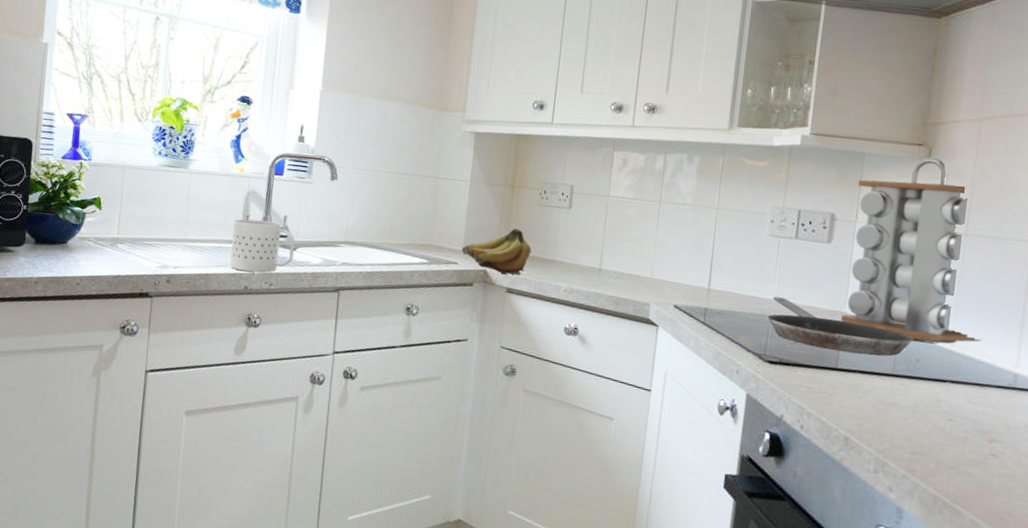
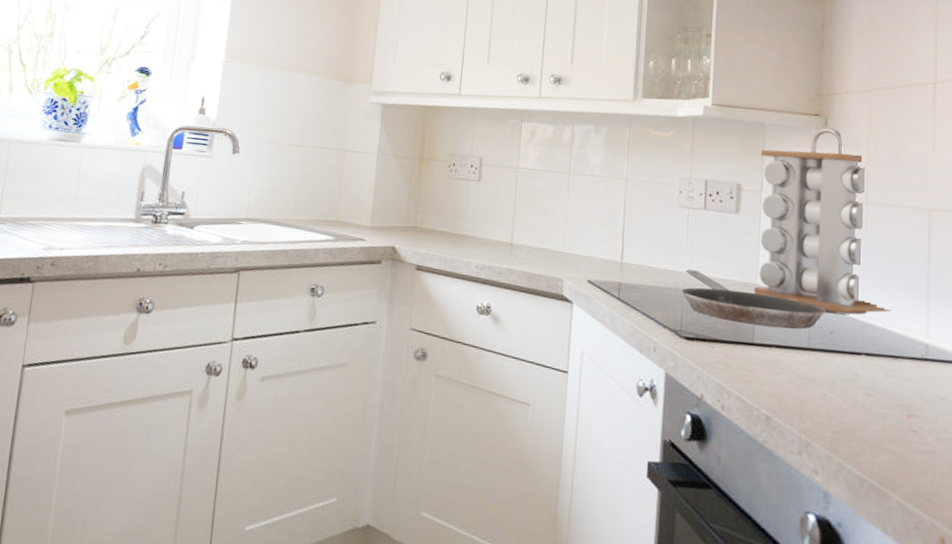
mug: present [229,219,295,273] -> none [121,195,193,253]
fruit: present [461,228,532,275] -> none [369,202,441,251]

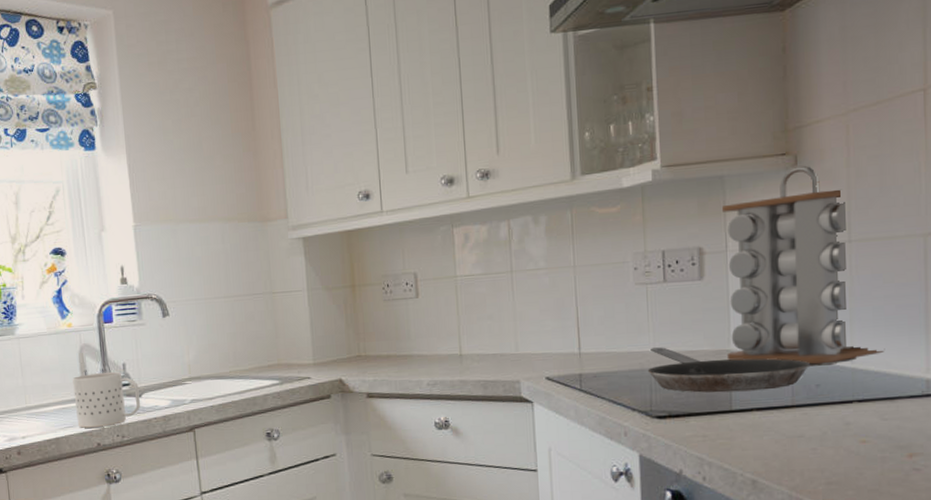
mug: none [121,195,193,253] -> present [71,371,141,428]

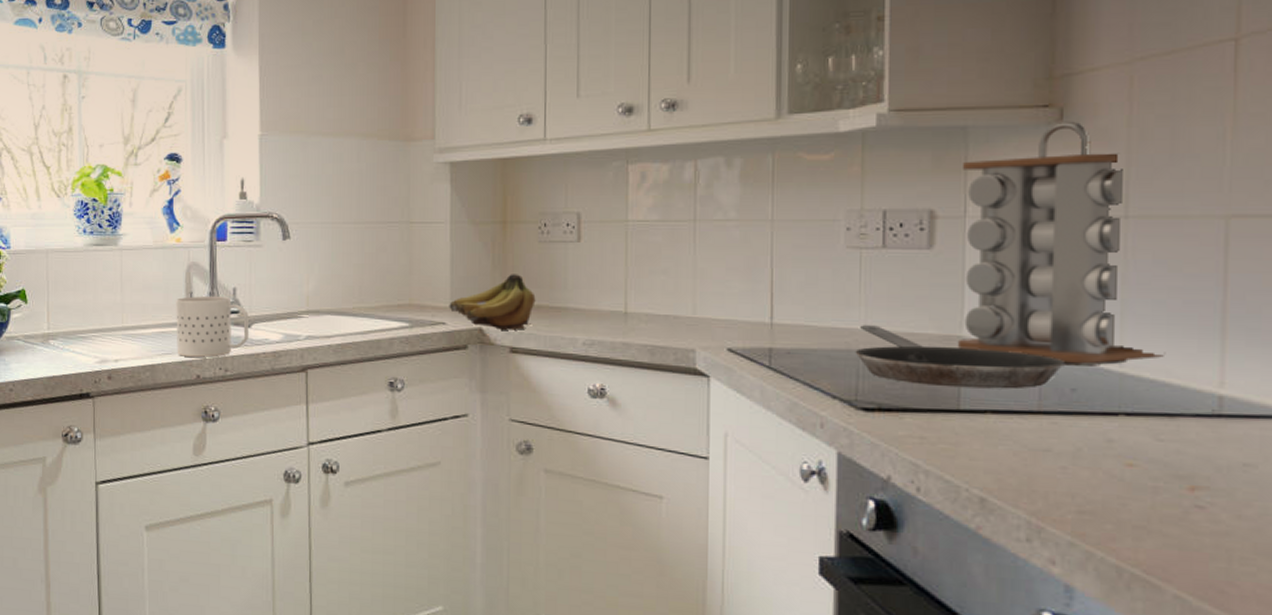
fruit: none [312,330,385,379] -> present [449,274,536,330]

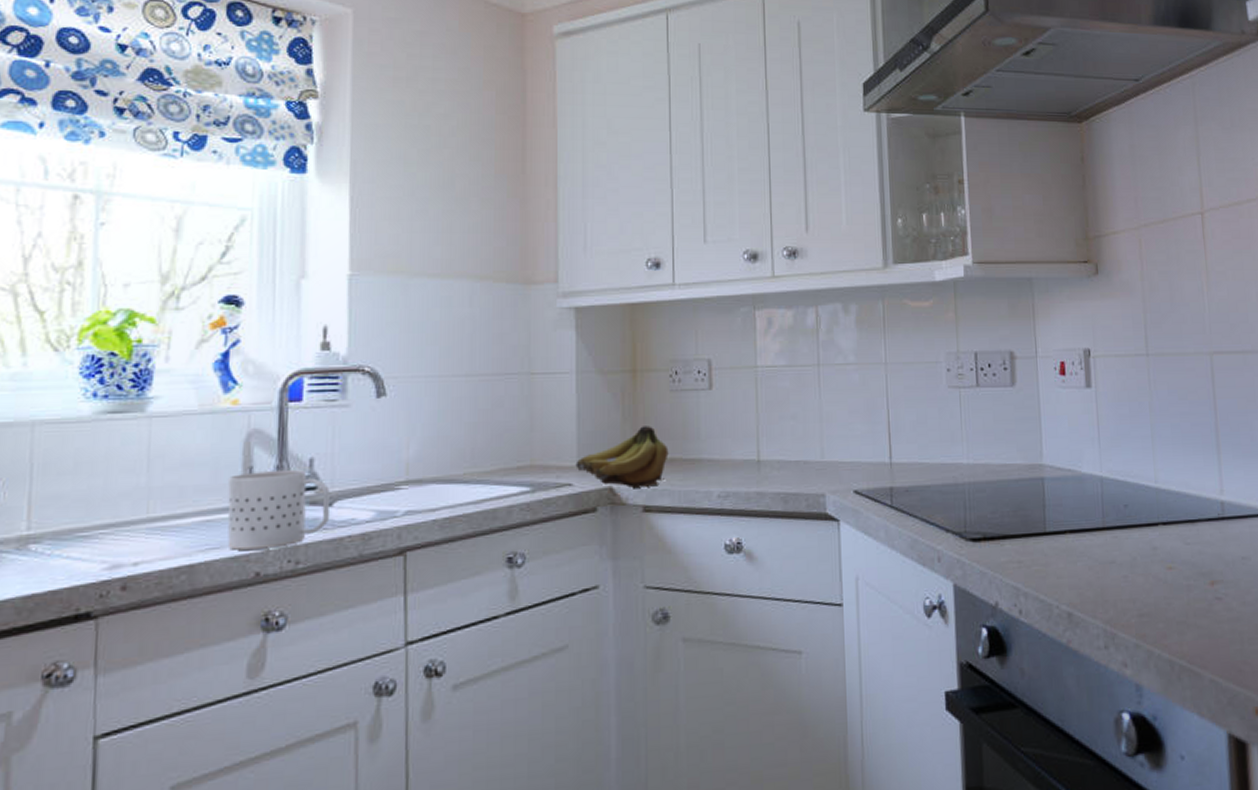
frying pan: present [855,325,1064,389] -> none [961,459,1118,513]
spice rack: present [958,122,1166,365] -> none [1030,276,1184,483]

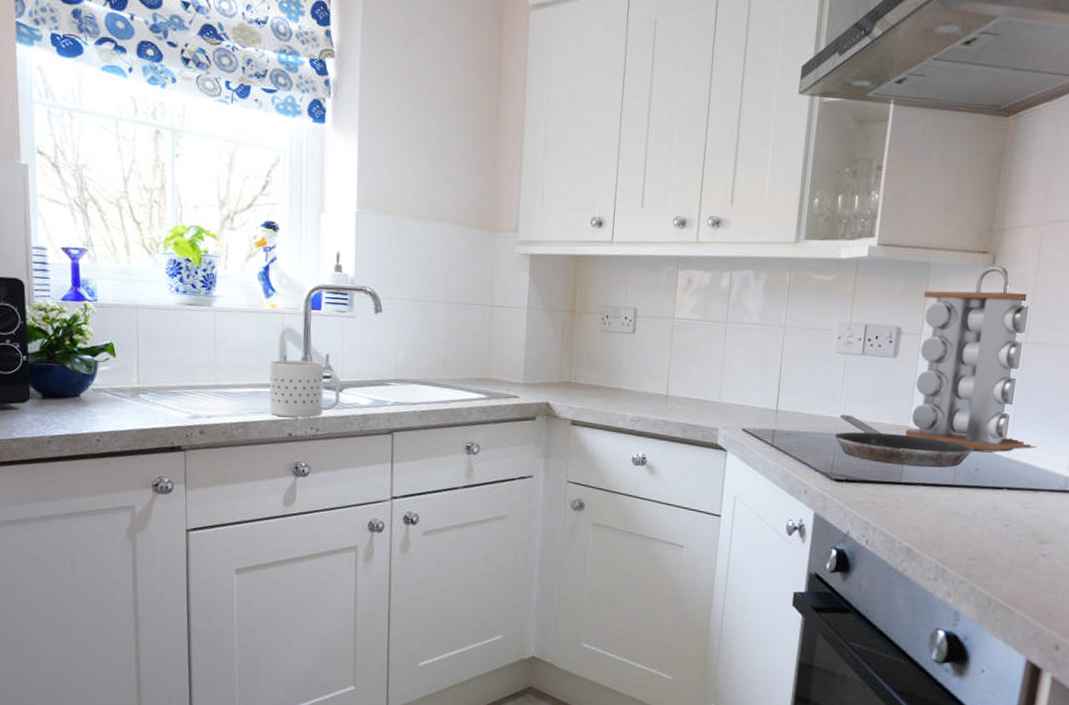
fruit: present [575,426,669,488] -> none [522,357,595,406]
frying pan: none [961,459,1118,513] -> present [834,415,974,468]
spice rack: none [1030,276,1184,483] -> present [906,266,1038,453]

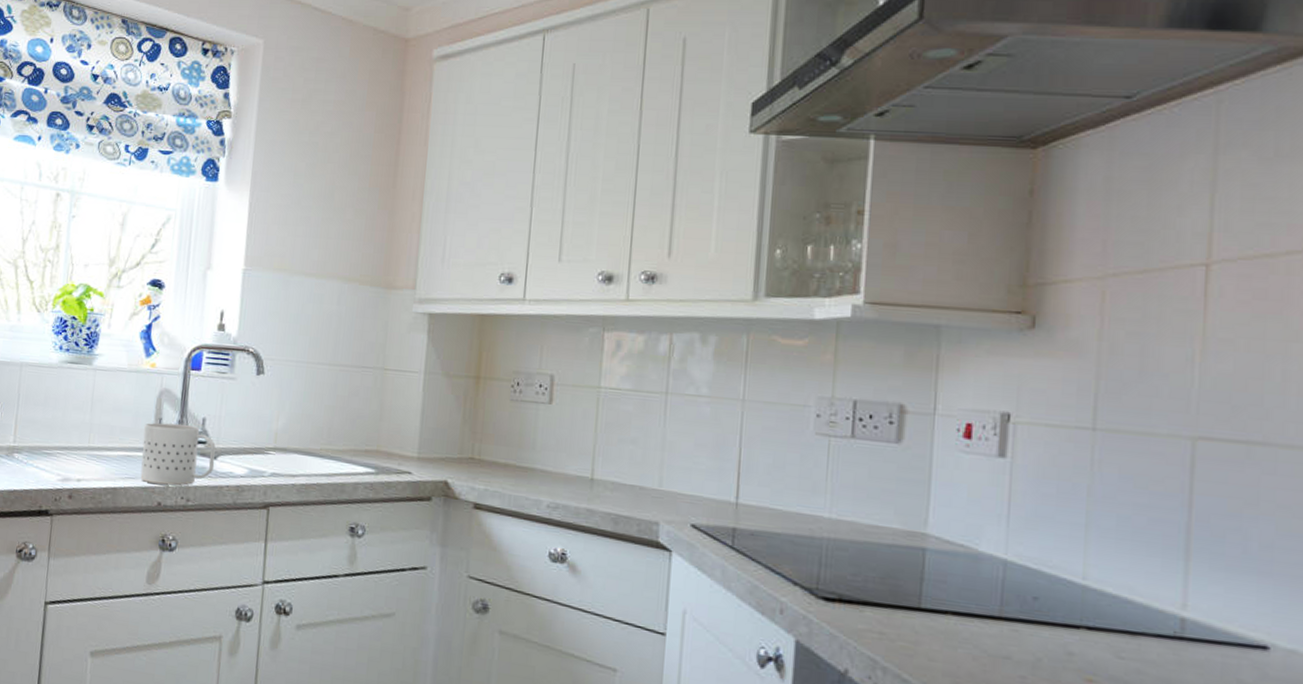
frying pan: present [834,415,974,468] -> none [818,513,1028,593]
spice rack: present [906,266,1038,453] -> none [922,330,1129,577]

